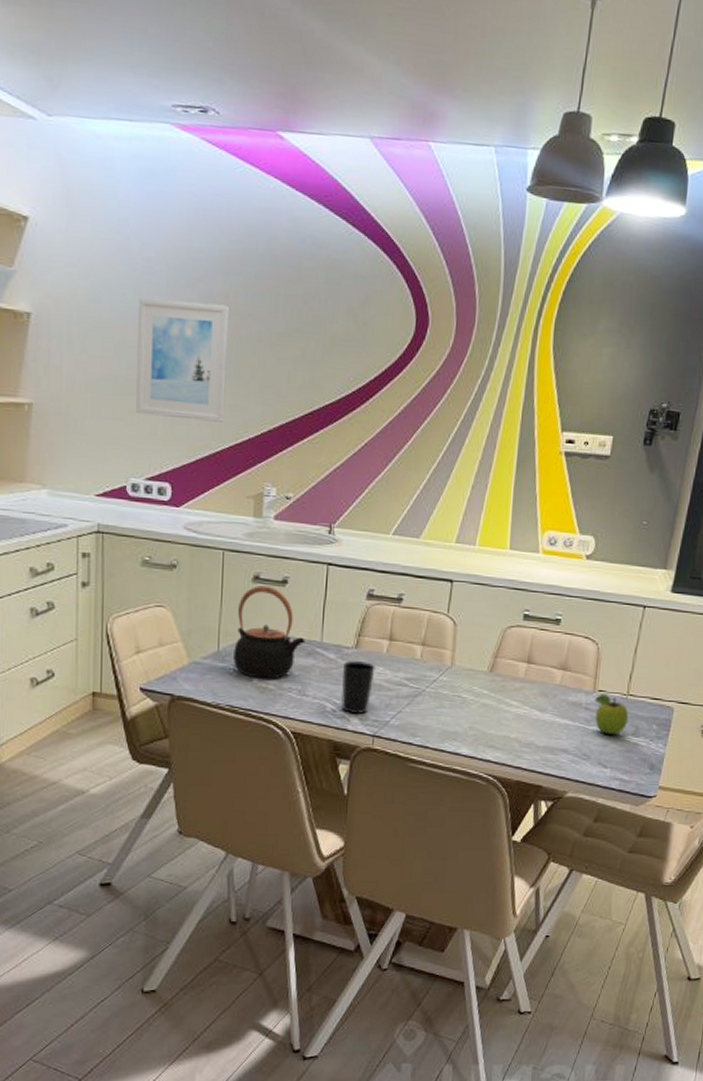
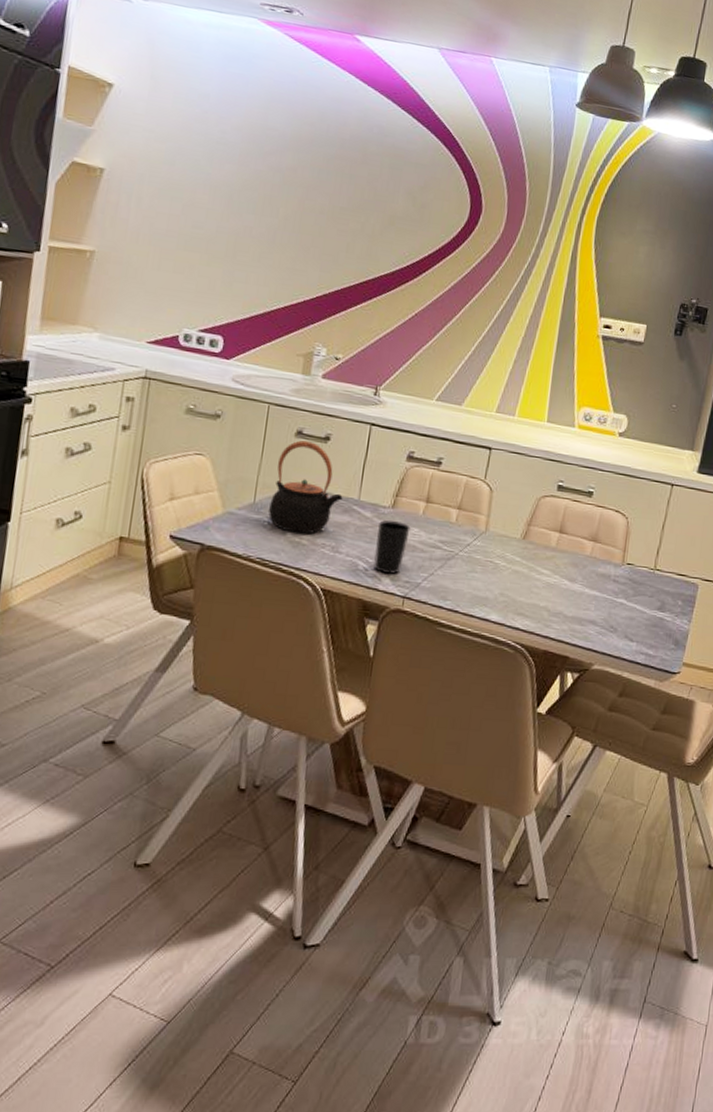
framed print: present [136,297,230,422] -> none [197,164,297,283]
fruit: present [595,693,629,736] -> none [622,567,656,609]

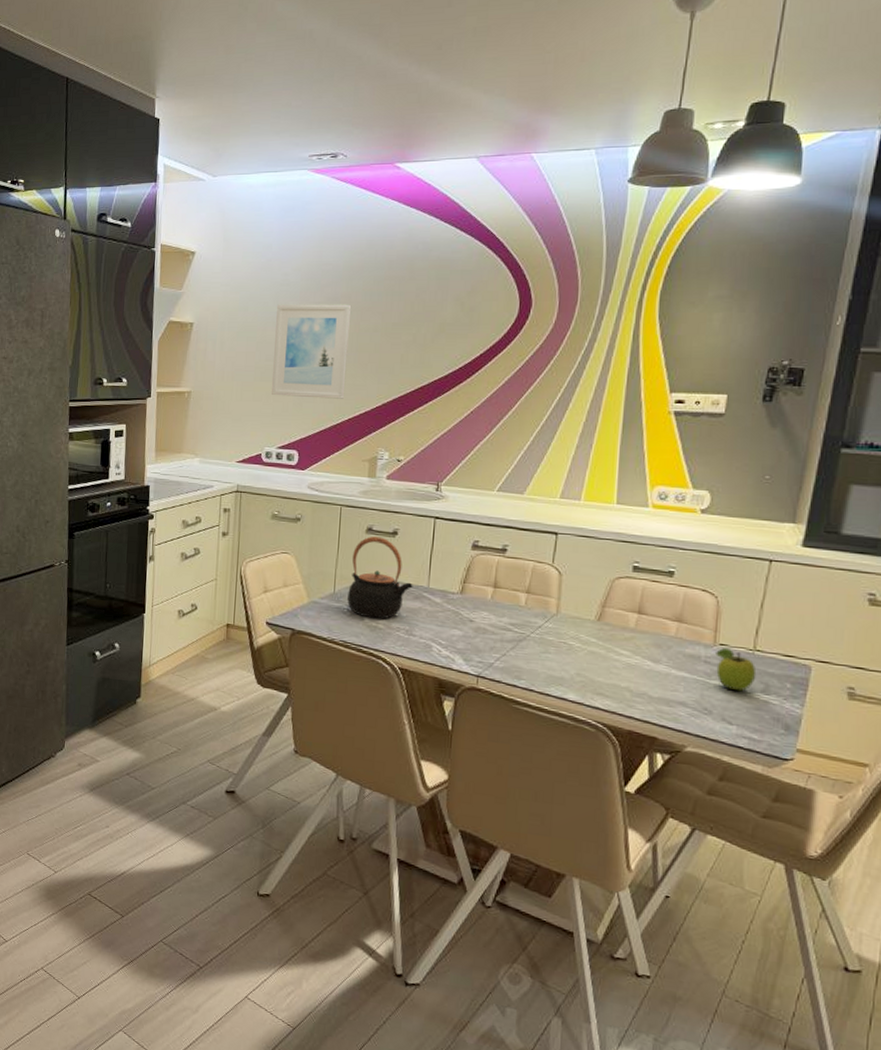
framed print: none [197,164,297,283] -> present [272,304,352,399]
cup: present [374,520,411,575] -> none [446,605,480,655]
fruit: none [622,567,656,609] -> present [716,647,757,692]

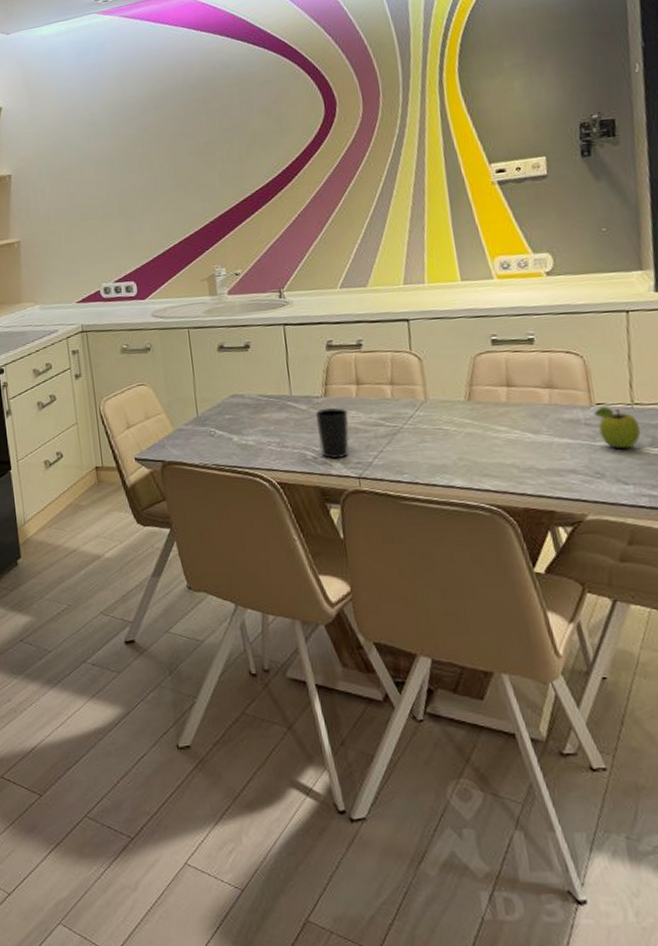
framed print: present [272,304,352,399] -> none [90,131,171,232]
teapot: present [347,536,413,619] -> none [209,353,276,437]
cup: none [446,605,480,655] -> present [316,408,350,460]

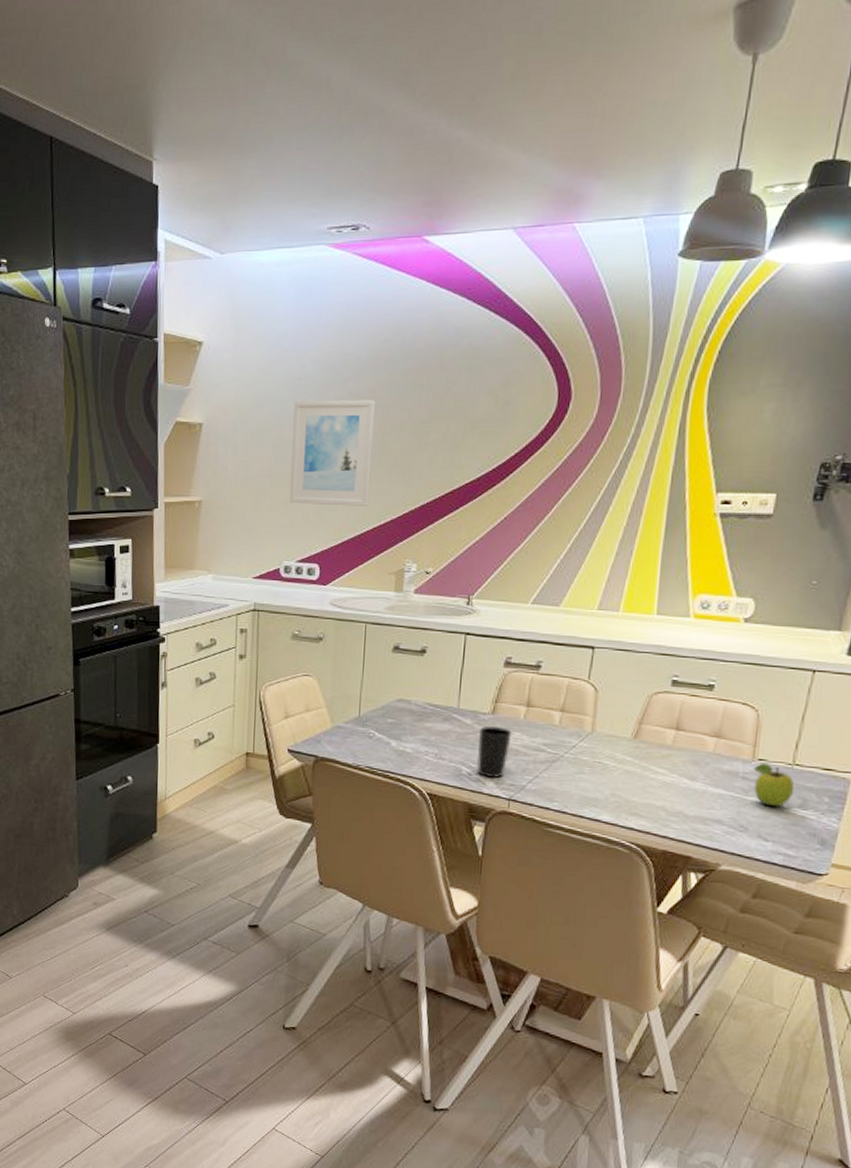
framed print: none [90,131,171,232] -> present [290,399,376,506]

